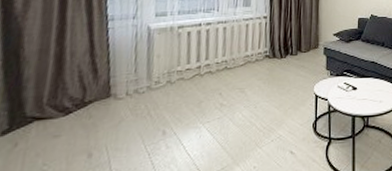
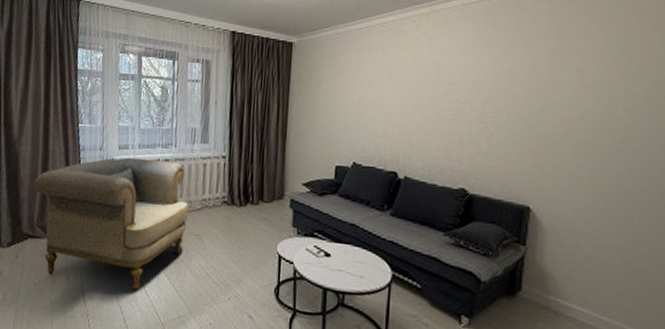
armchair: none [43,23,232,156] -> present [34,157,189,290]

